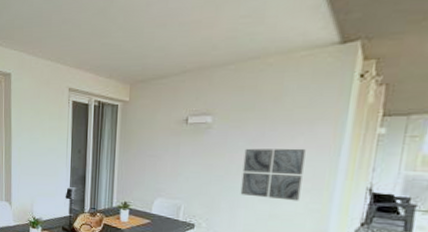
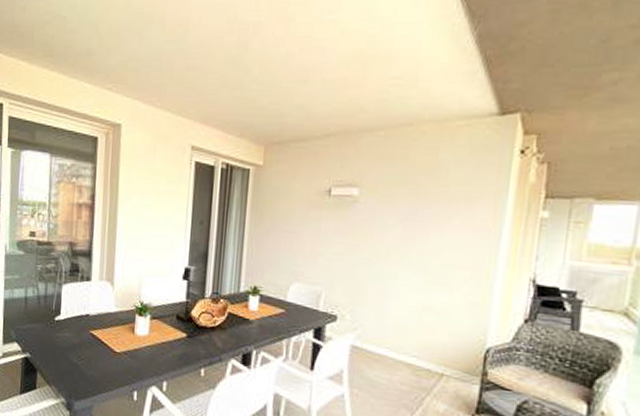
wall art: present [240,148,306,201] -> none [390,227,463,292]

